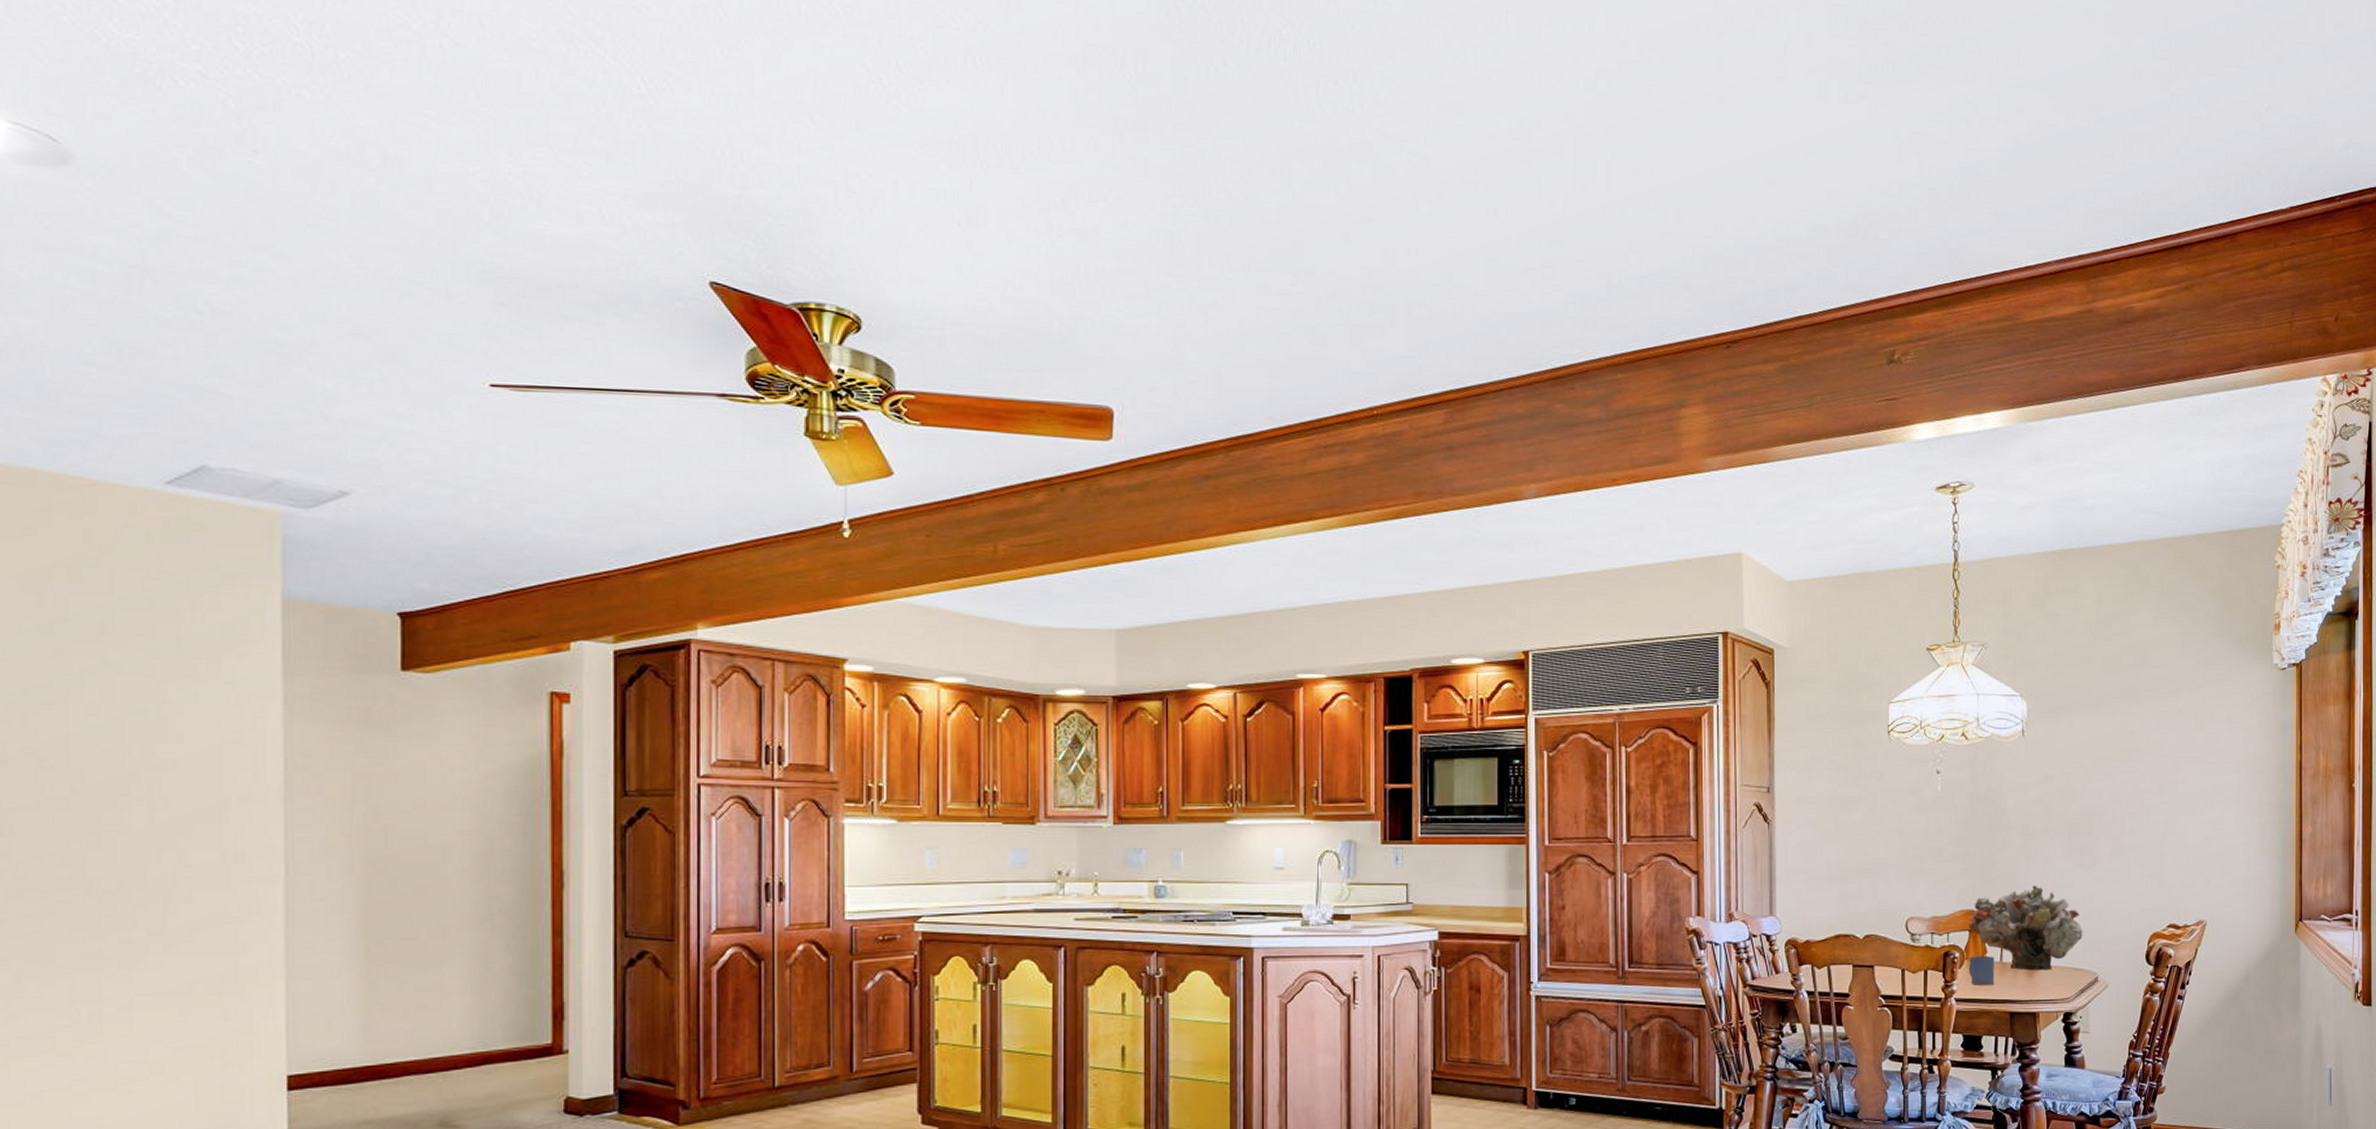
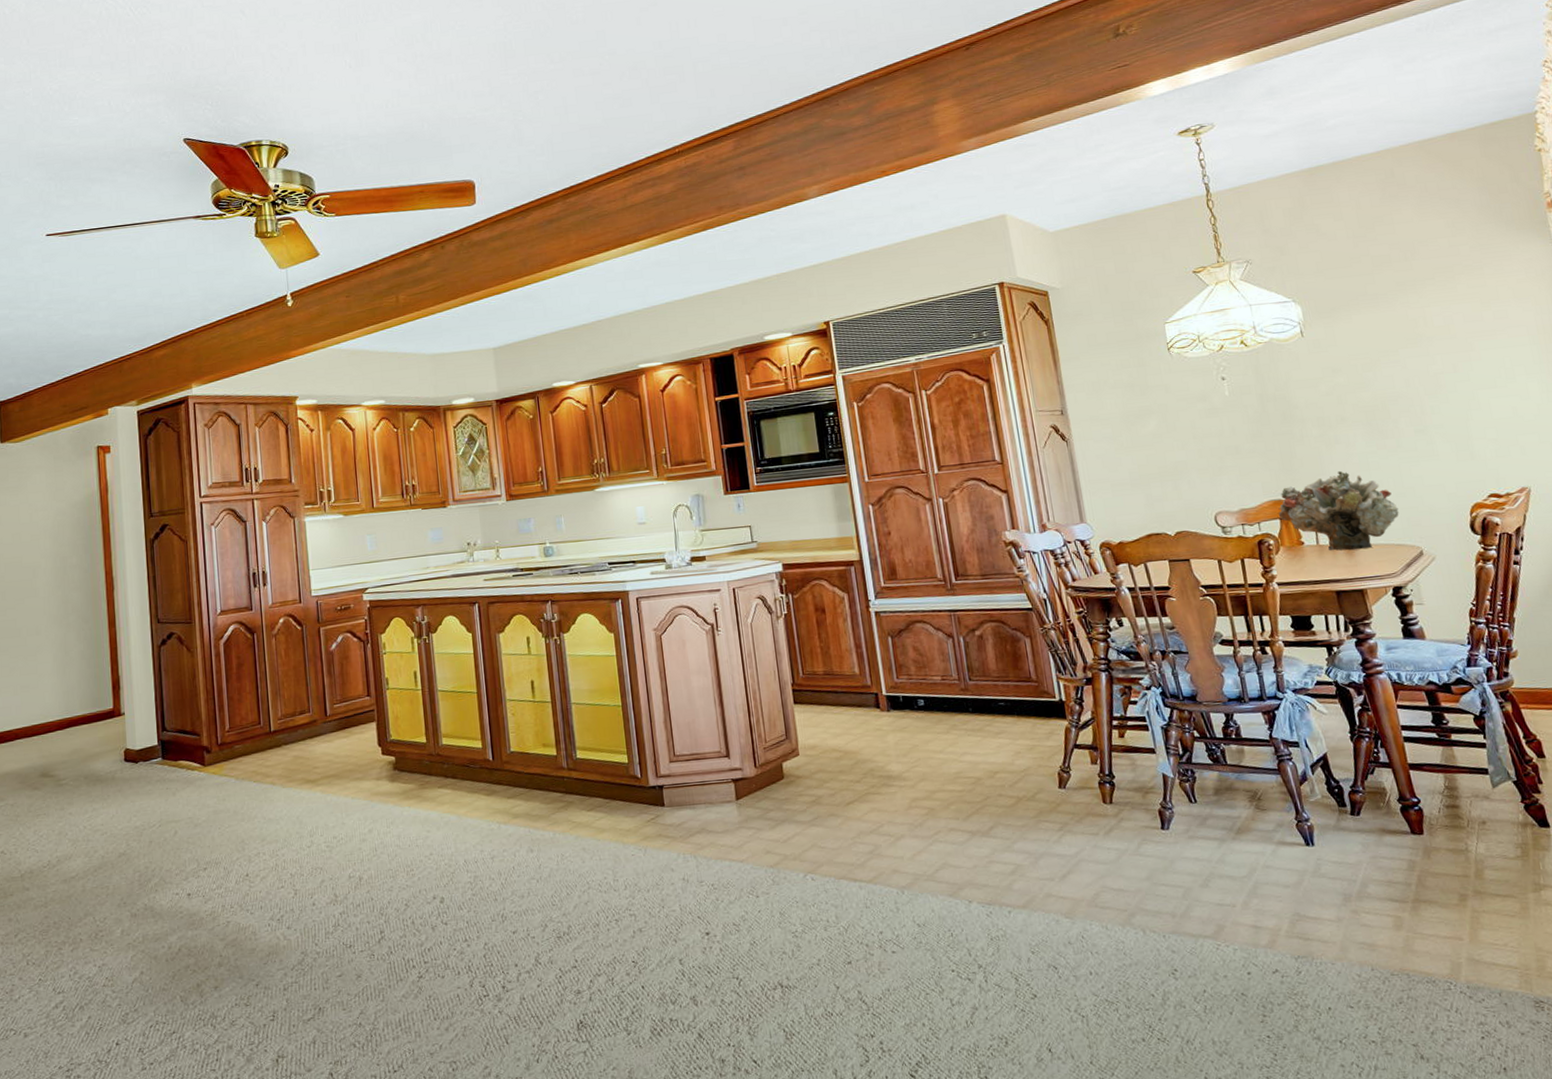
mug: present [1969,956,1995,987] -> none [1284,540,1315,570]

